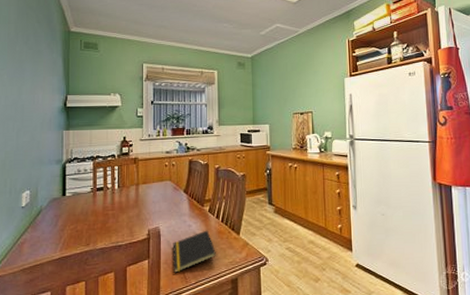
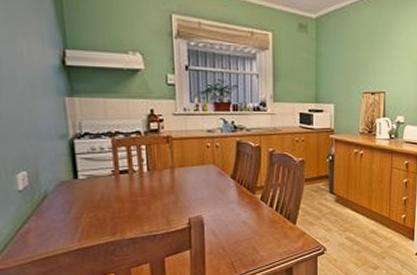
notepad: present [173,230,216,273] -> none [219,219,269,263]

